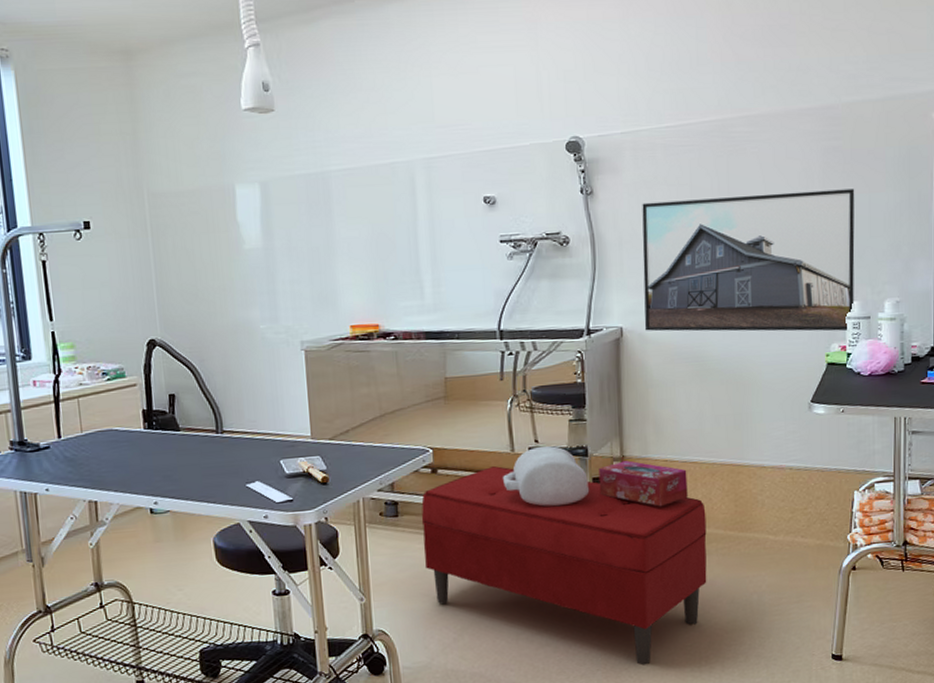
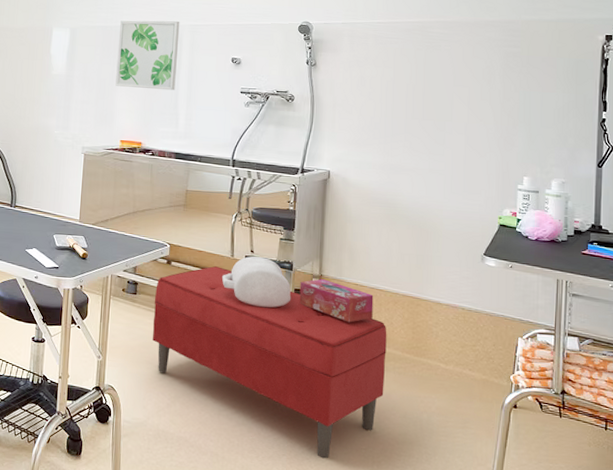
wall art: none [327,154,414,254] -> present [115,20,180,91]
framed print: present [642,188,855,332] -> none [348,77,530,201]

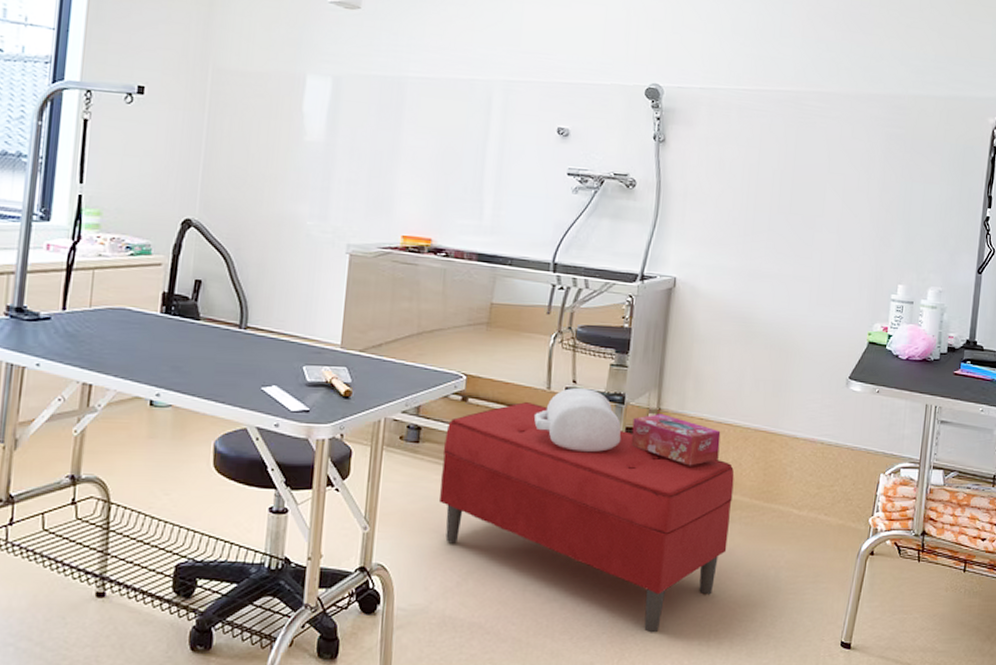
wall art: present [115,20,180,91] -> none [397,69,490,170]

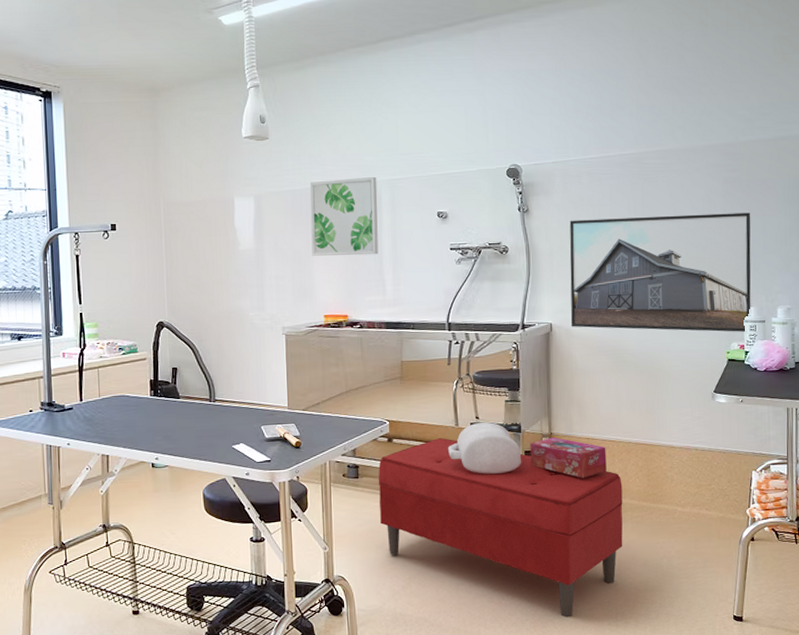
wall art: none [397,69,490,170] -> present [309,176,379,256]
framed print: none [697,158,912,314] -> present [570,212,751,333]

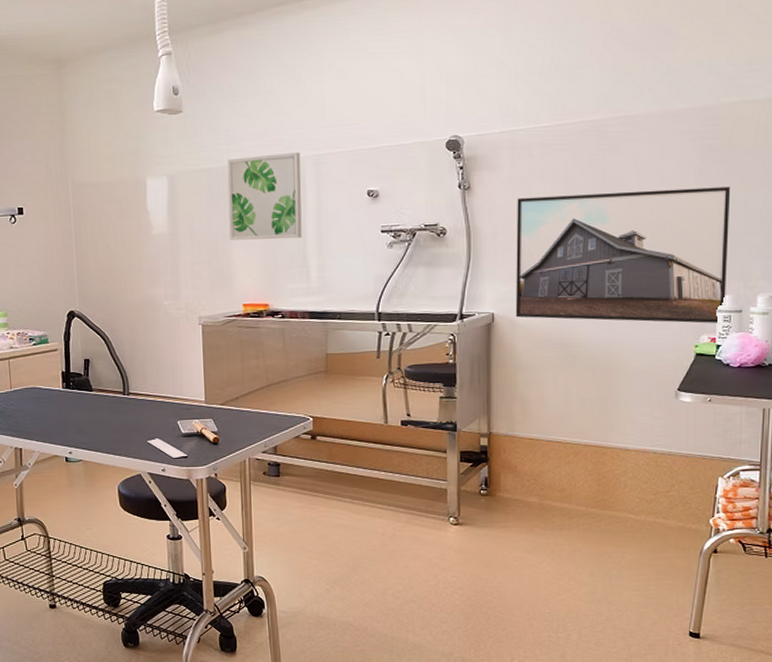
bench: present [378,438,623,618] -> none [300,436,569,627]
water jug: present [448,422,522,475] -> none [376,419,457,476]
tissue box: present [530,437,607,478] -> none [466,437,552,482]

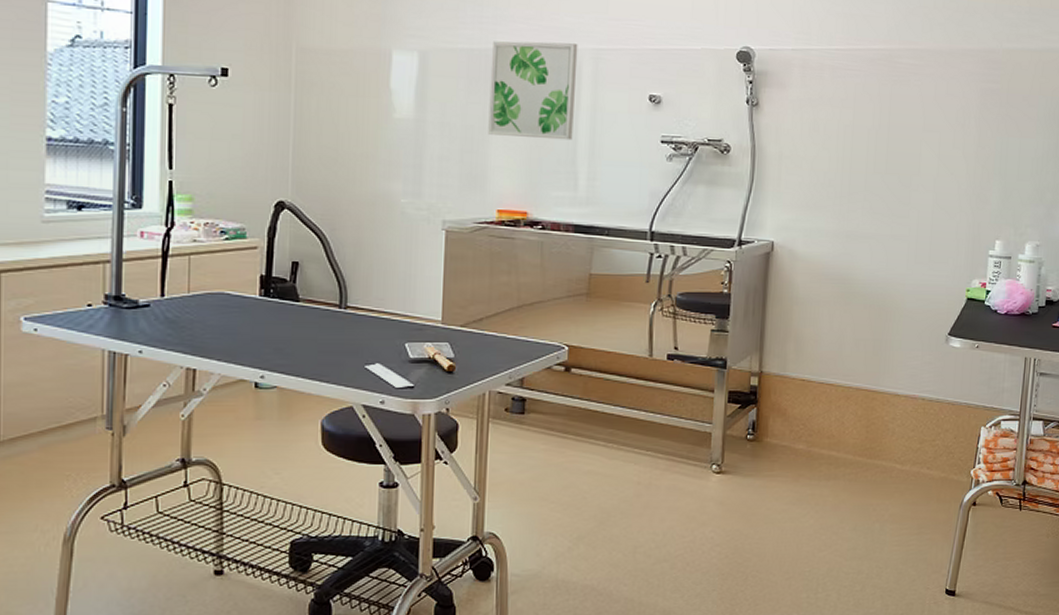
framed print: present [515,186,731,324] -> none [795,121,1008,269]

